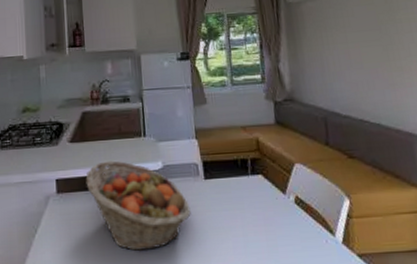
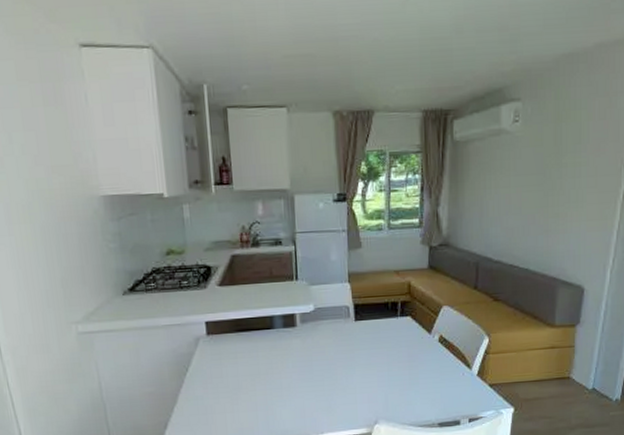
fruit basket: present [85,160,191,251] -> none [236,303,340,386]

